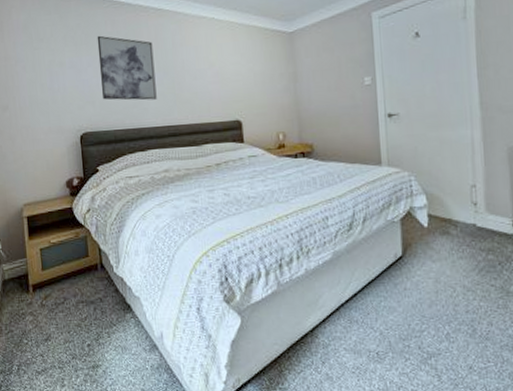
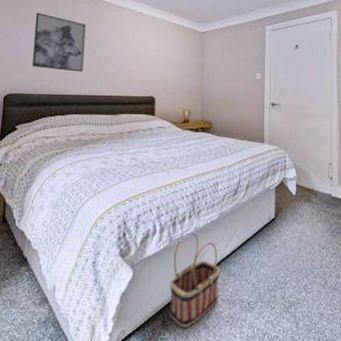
basket: none [282,275,341,378] -> present [169,232,220,328]

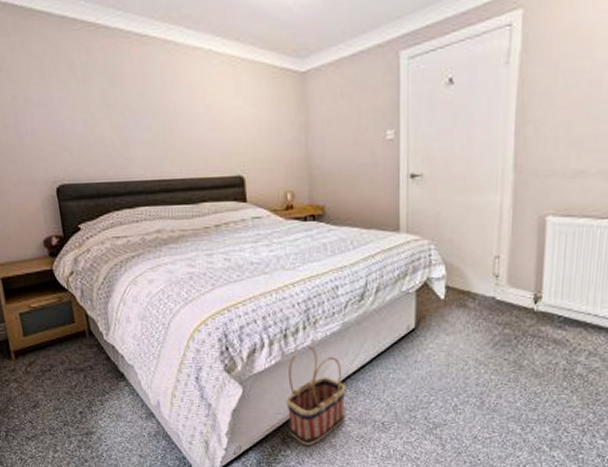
wall art: present [32,12,86,72] -> none [68,66,145,149]

